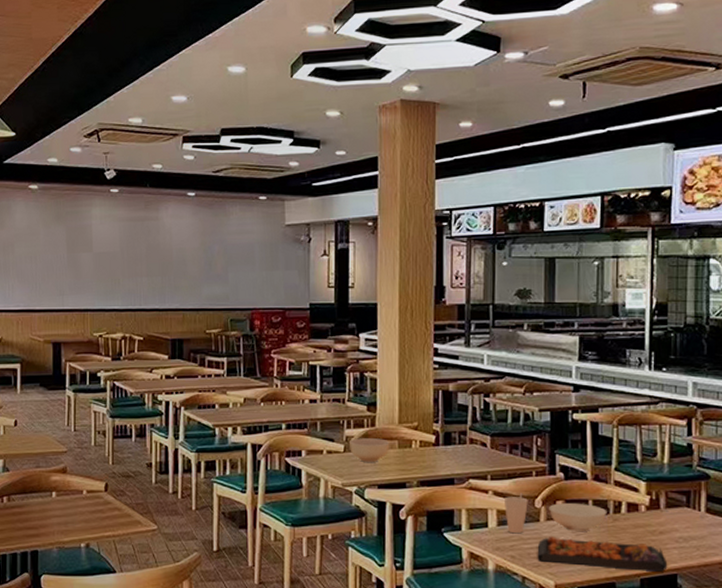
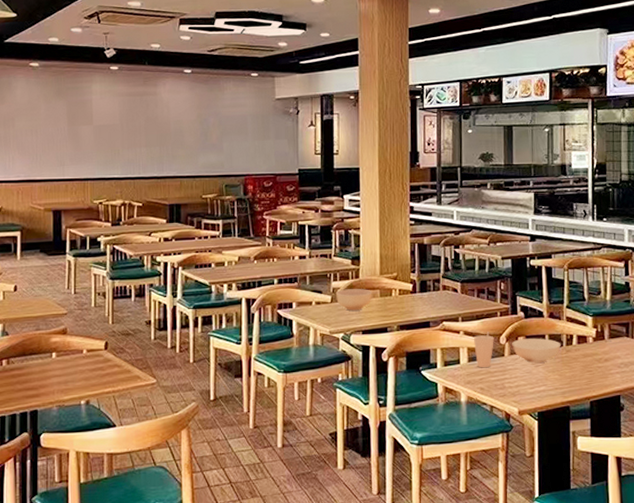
food tray: present [537,536,668,572] -> none [503,369,612,394]

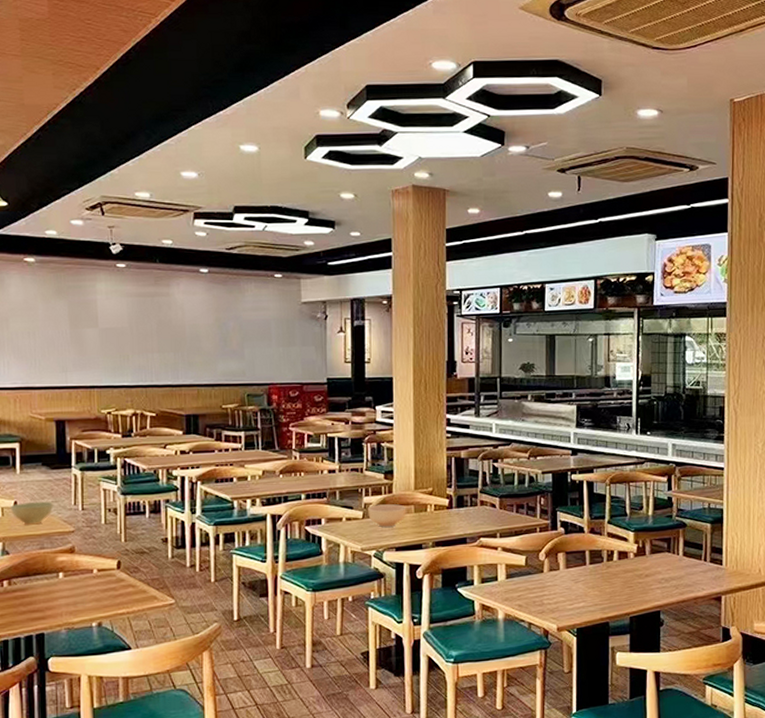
bowl: none [10,286,50,309] -> present [10,502,54,526]
cup: present [474,332,494,368] -> none [512,548,533,585]
bowl: present [512,339,561,364] -> none [552,554,602,580]

